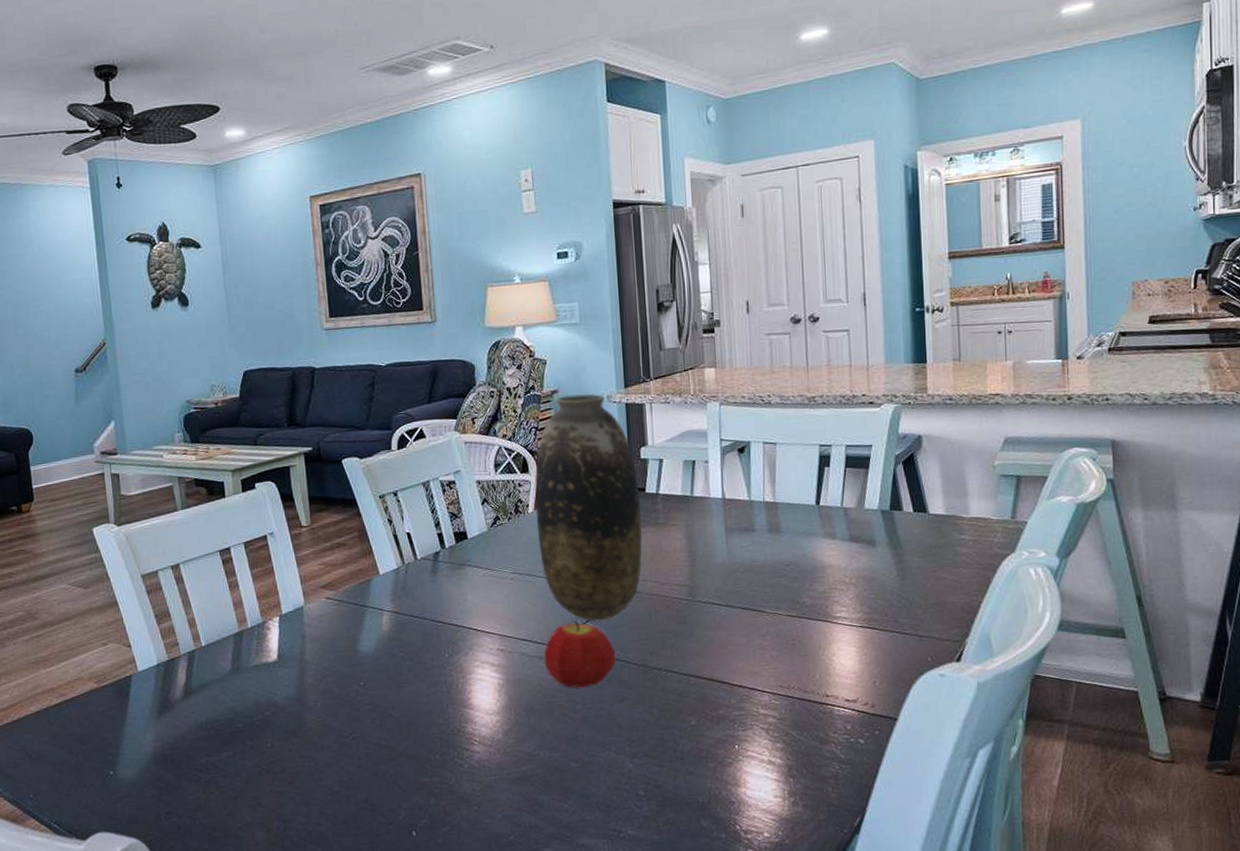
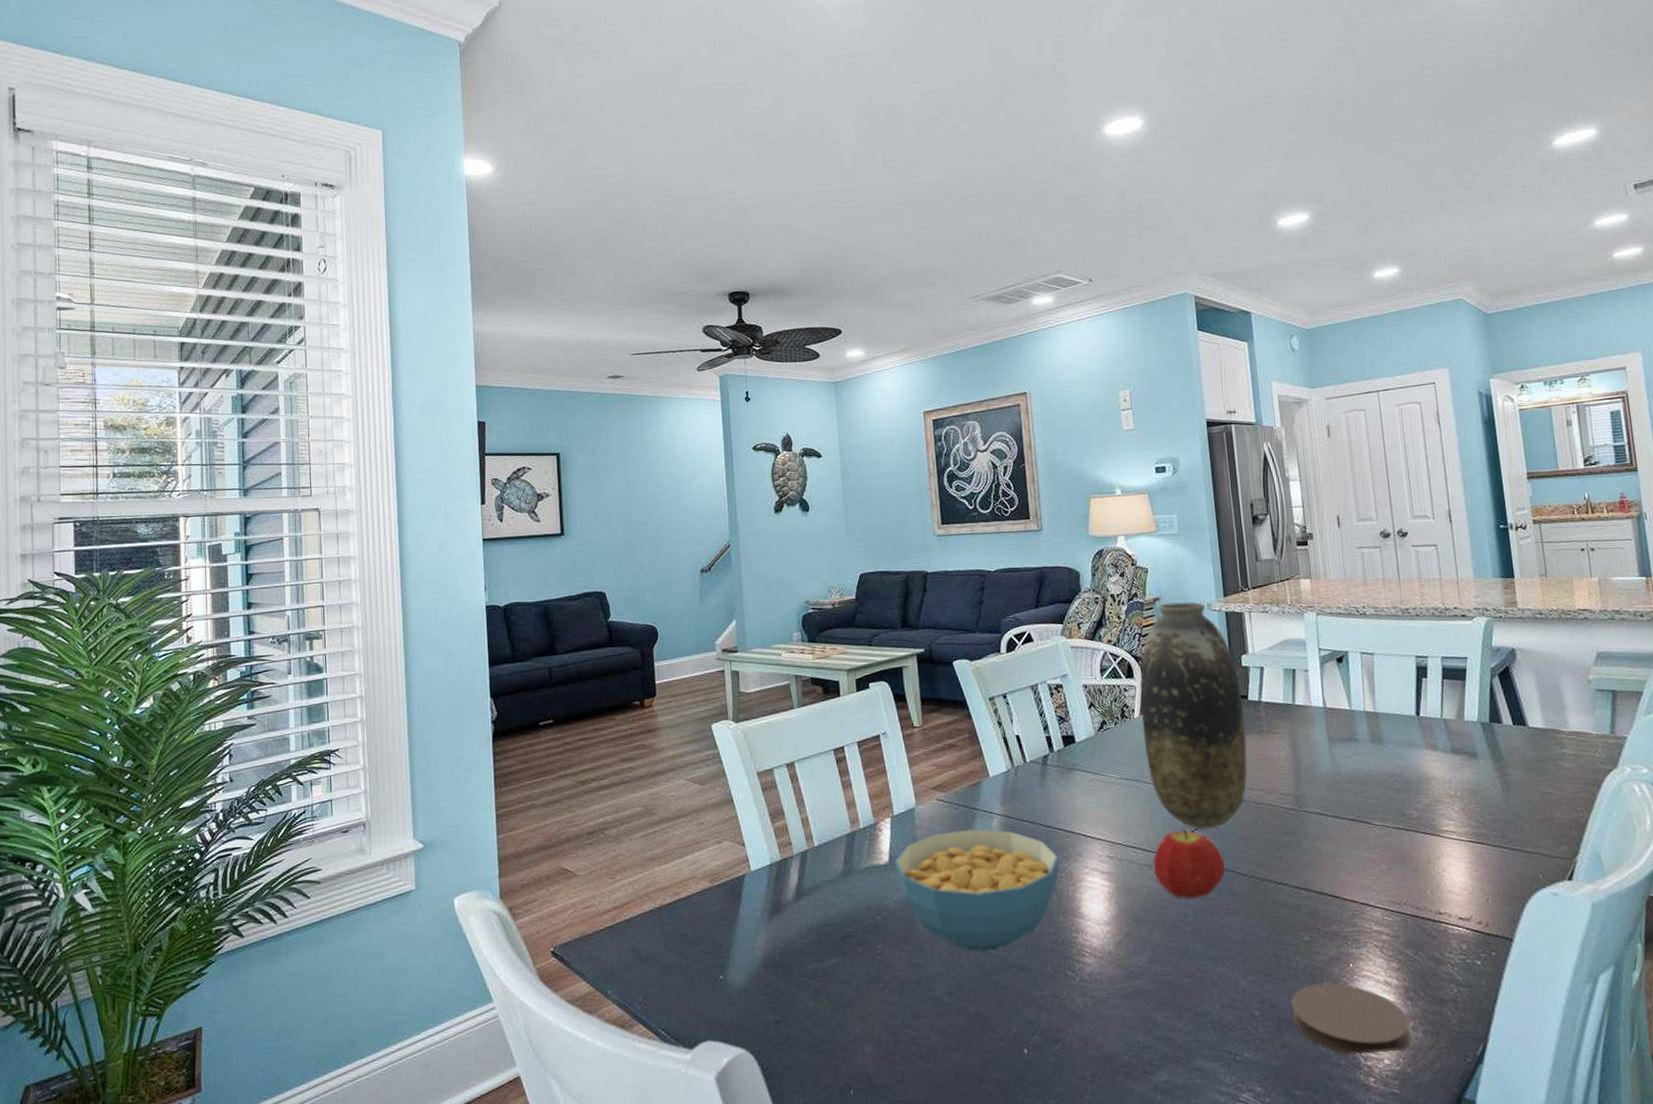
cereal bowl: none [283,625,449,744] -> present [894,828,1059,953]
coaster: none [676,764,791,829] -> present [1291,983,1411,1055]

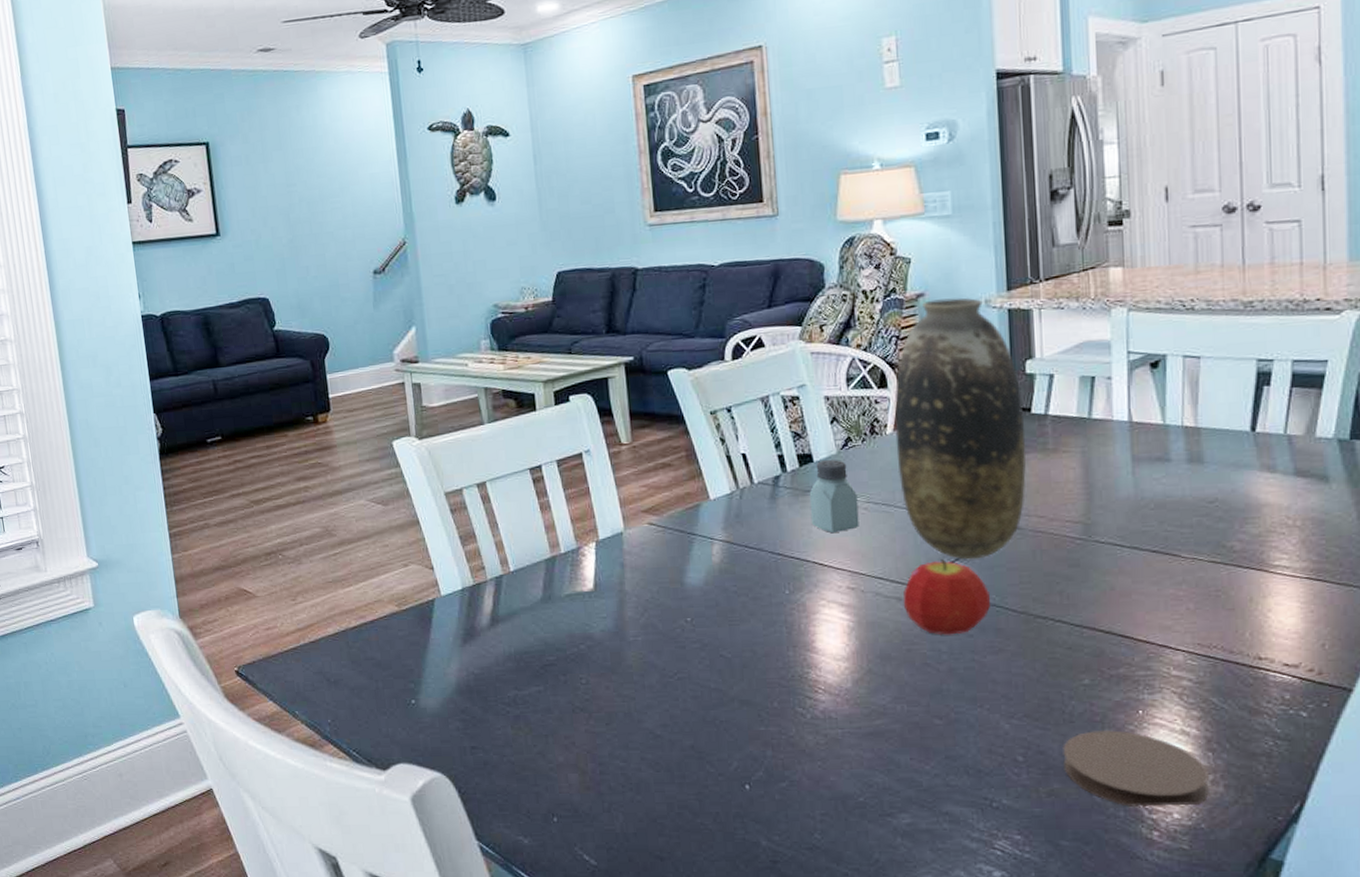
cereal bowl: present [894,828,1059,953] -> none [600,555,790,685]
saltshaker: none [1072,740,1115,807] -> present [809,459,859,534]

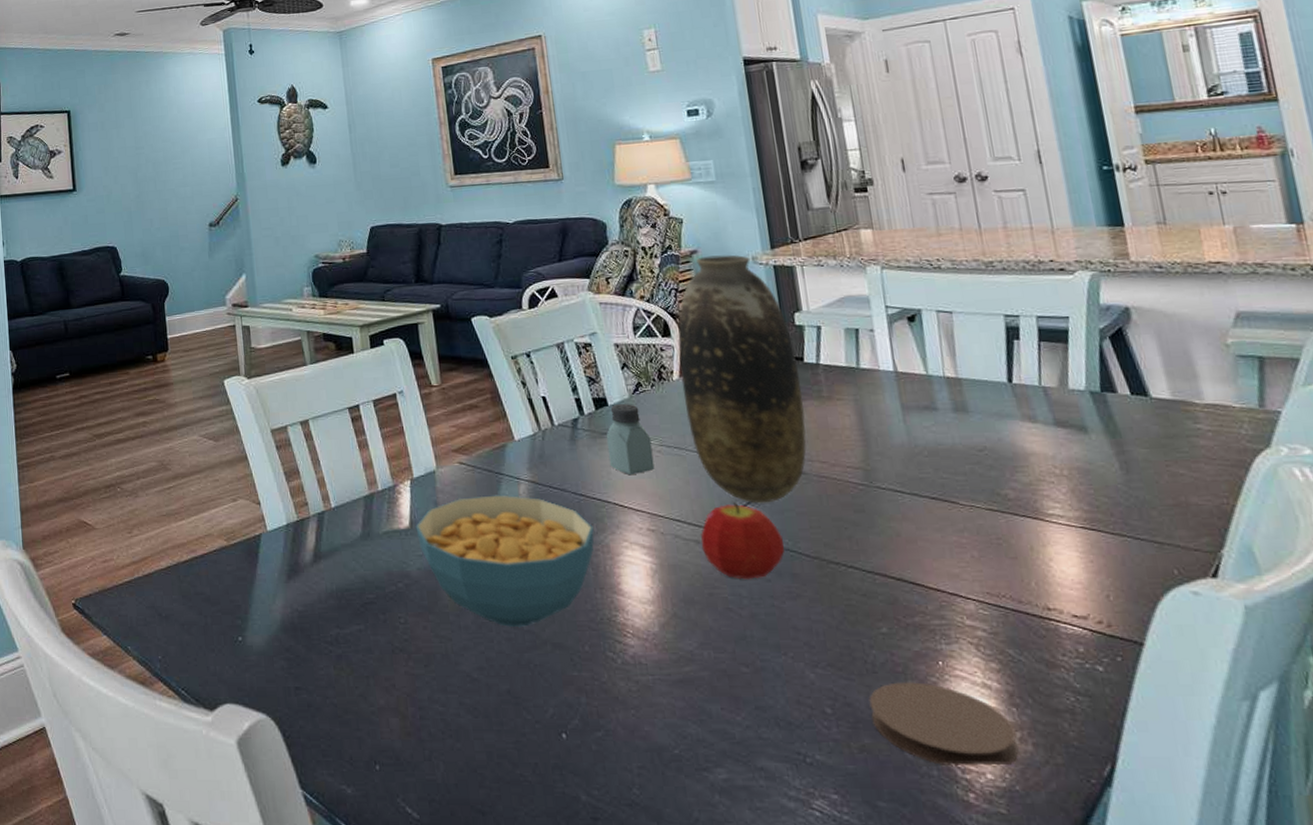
cereal bowl: none [600,555,790,685] -> present [415,494,594,627]

